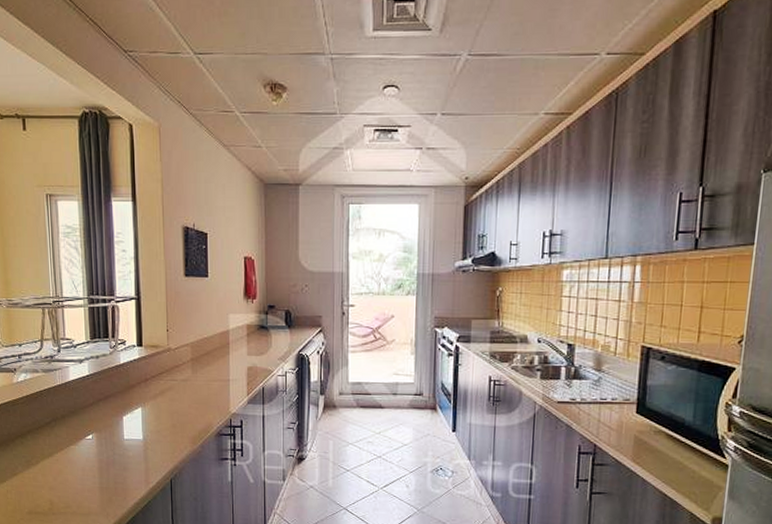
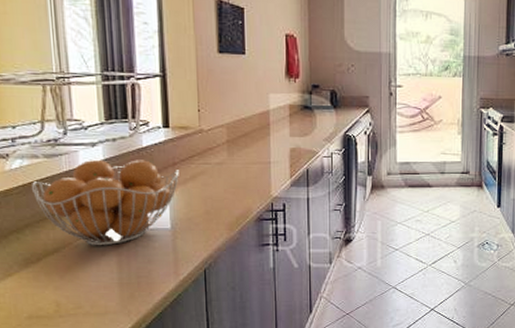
fruit basket: none [32,374,150,453] -> present [31,159,179,246]

